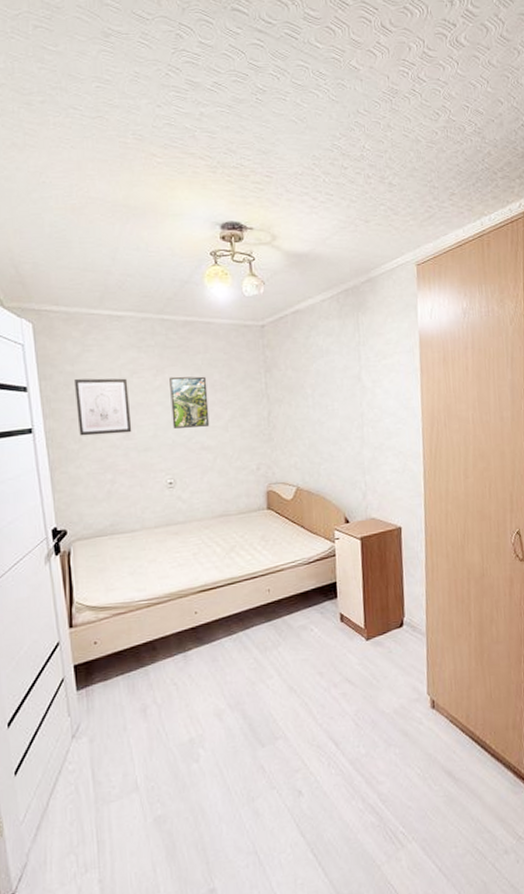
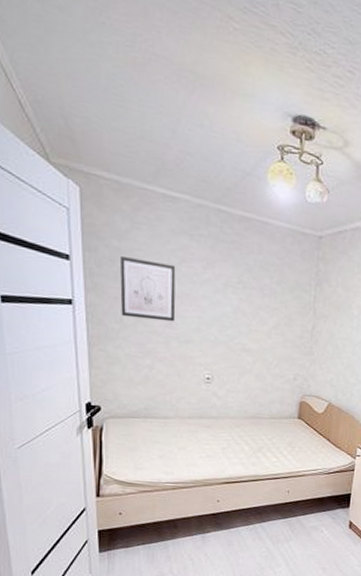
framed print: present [169,376,210,429] -> none [216,272,257,329]

